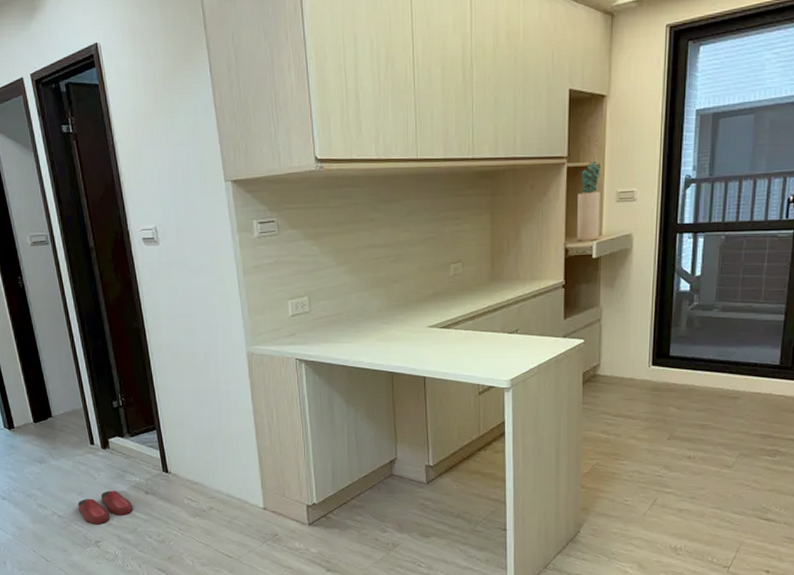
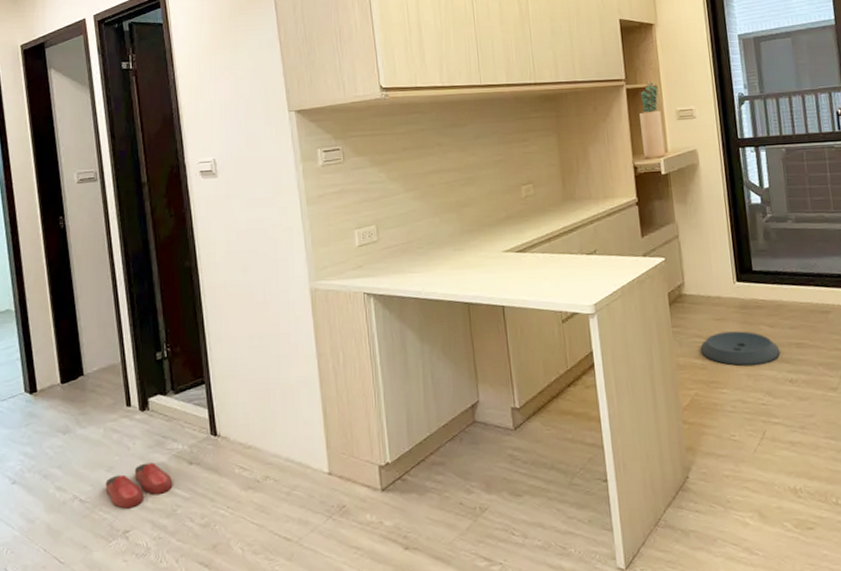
robot vacuum: none [607,411,684,441] -> present [700,331,780,366]

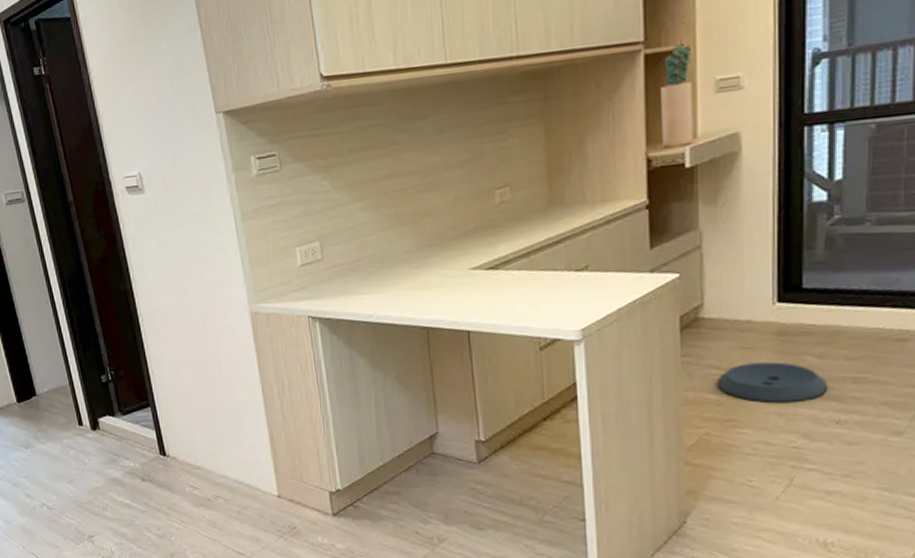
slippers: present [105,462,173,509] -> none [68,477,129,517]

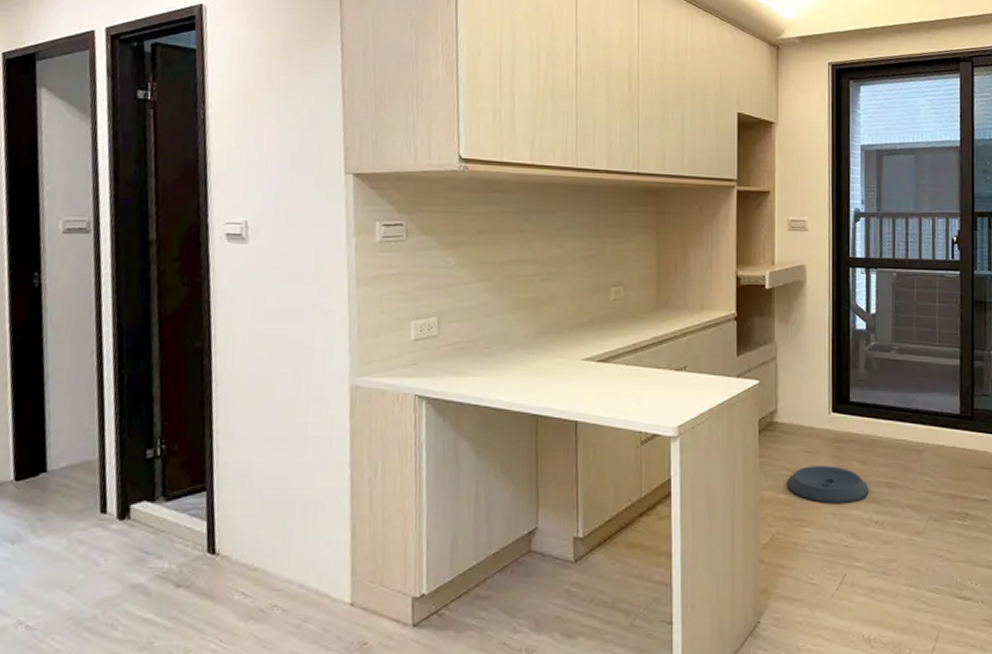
vase: present [661,41,693,149] -> none [749,185,772,271]

